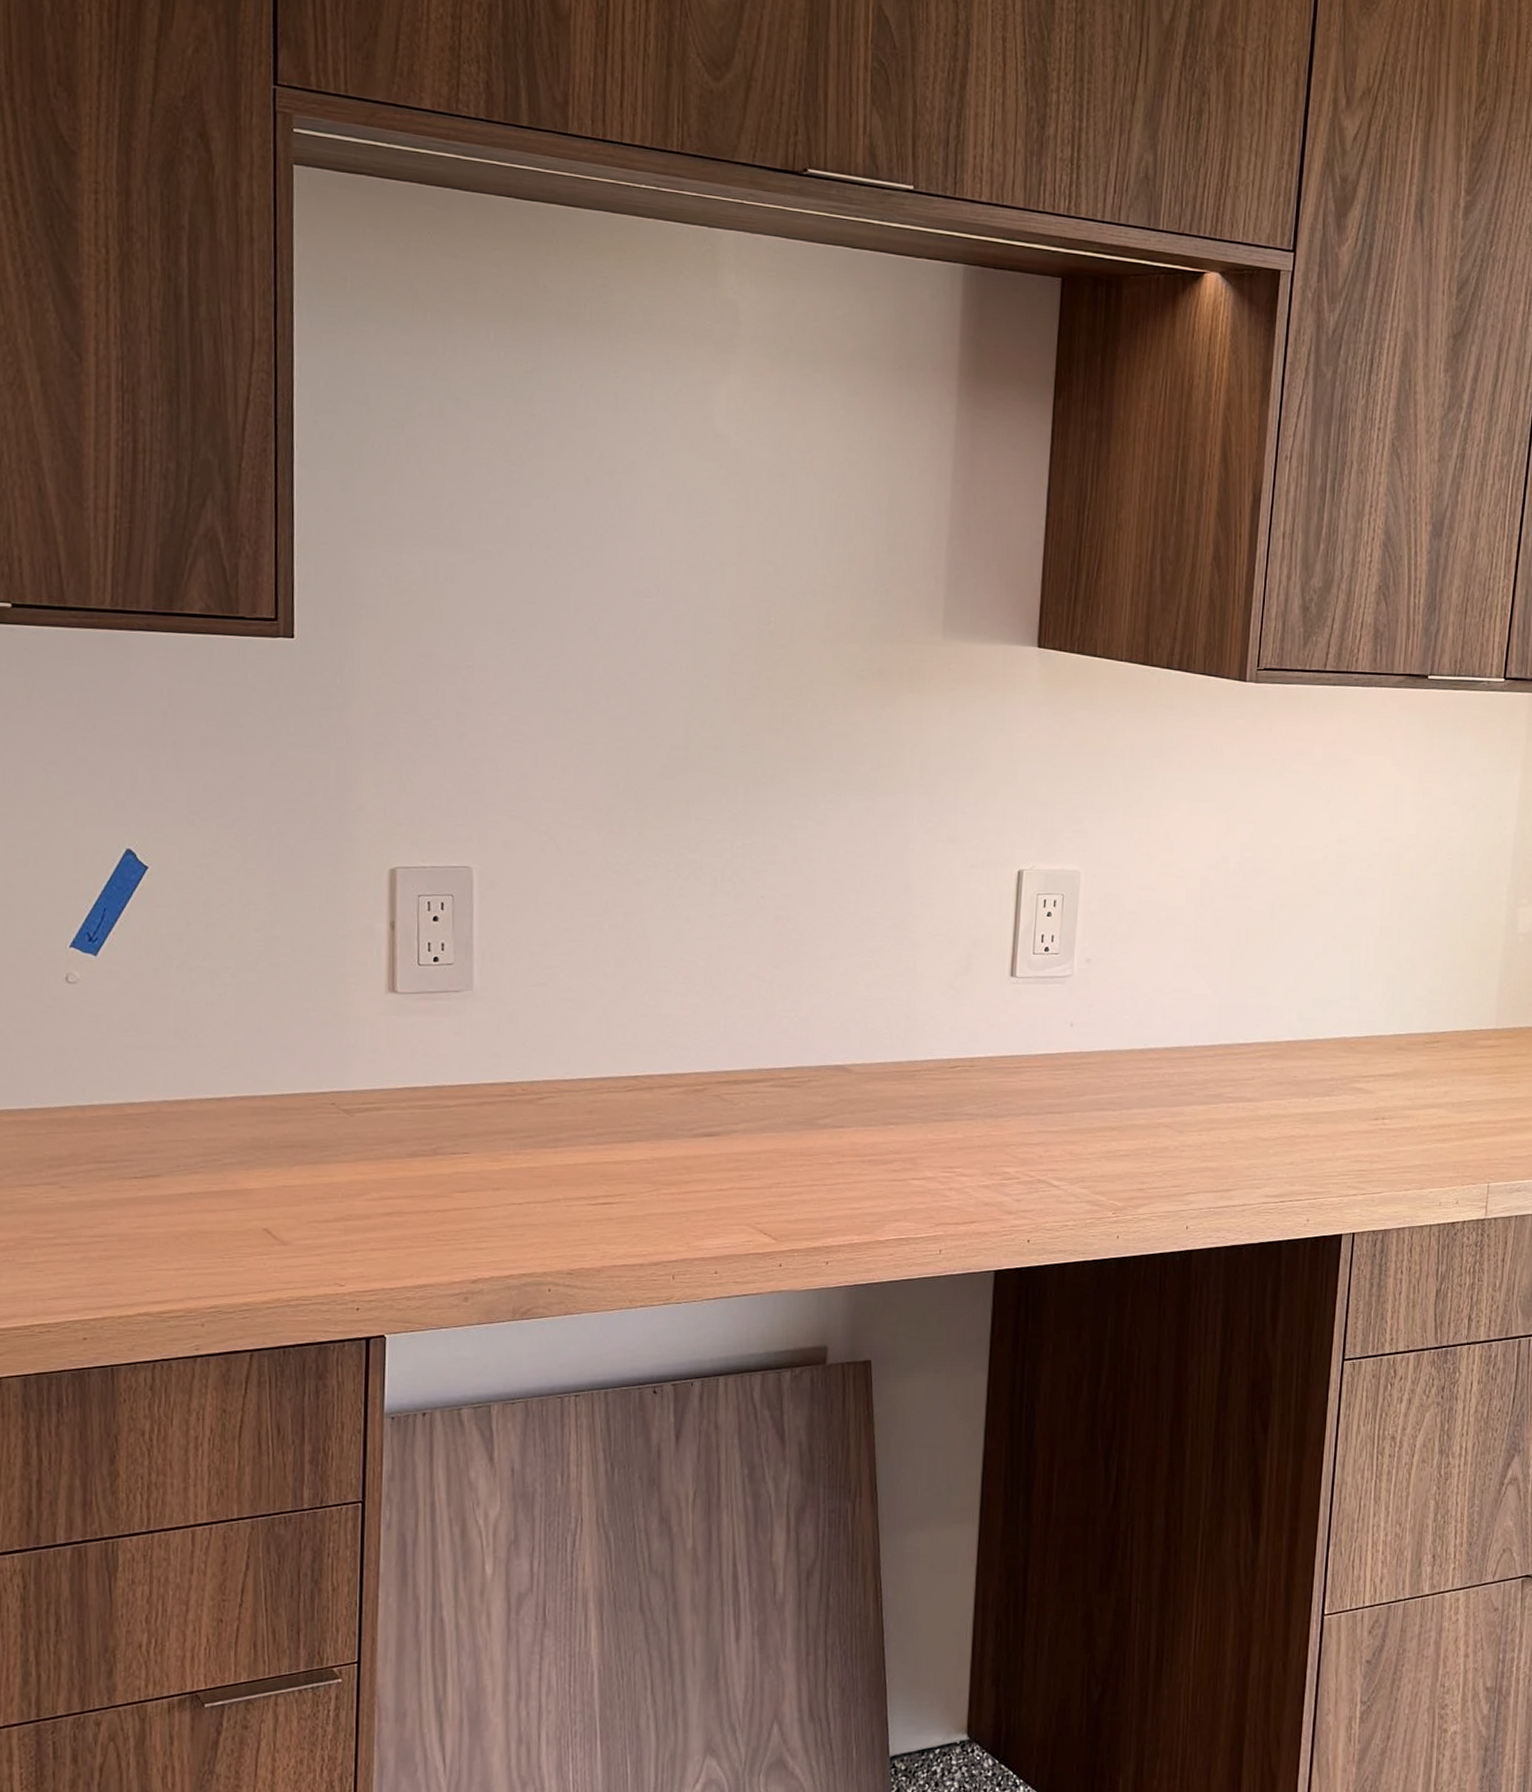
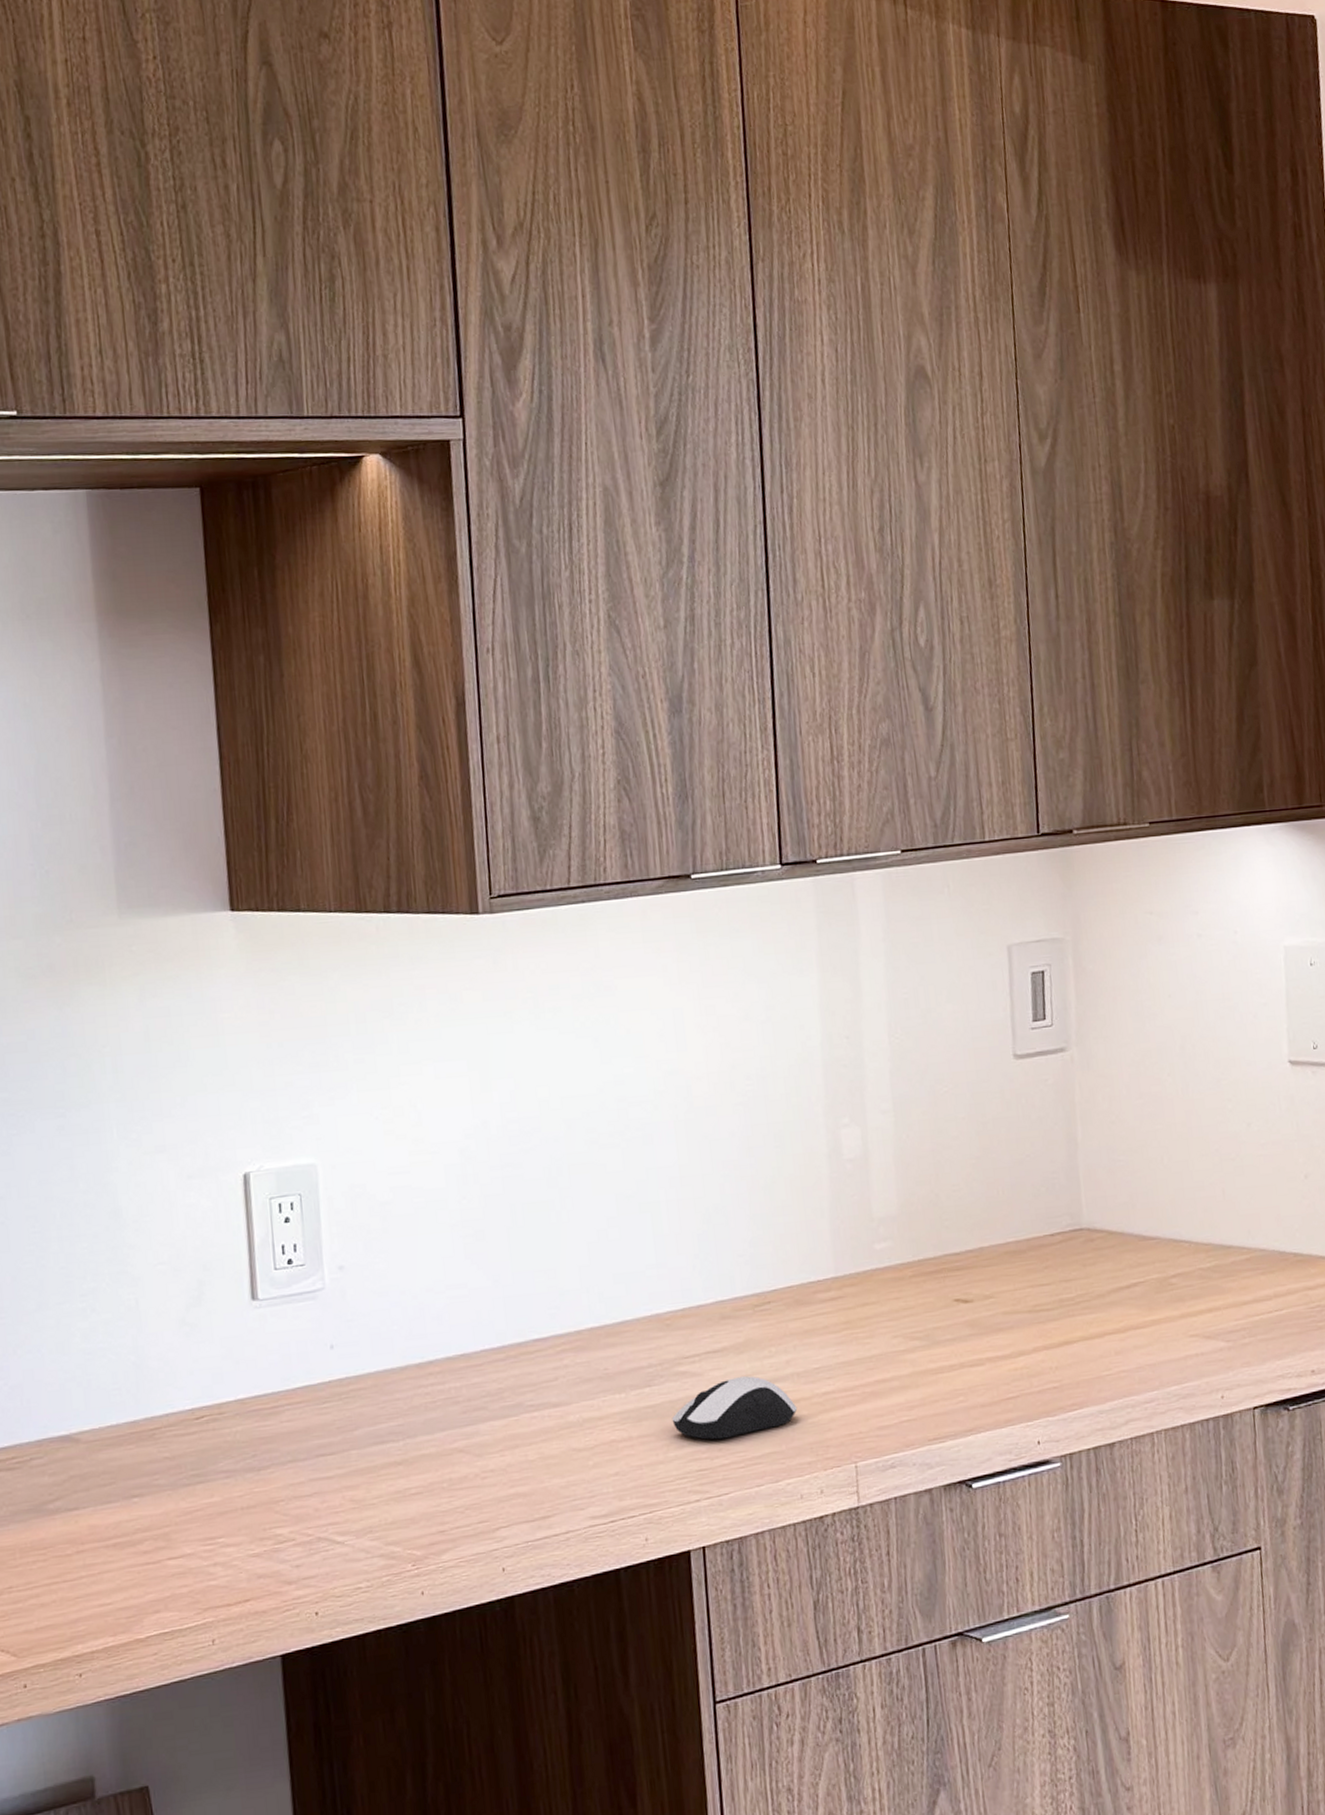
computer mouse: none [1343,1099,1448,1148] -> present [671,1376,798,1440]

